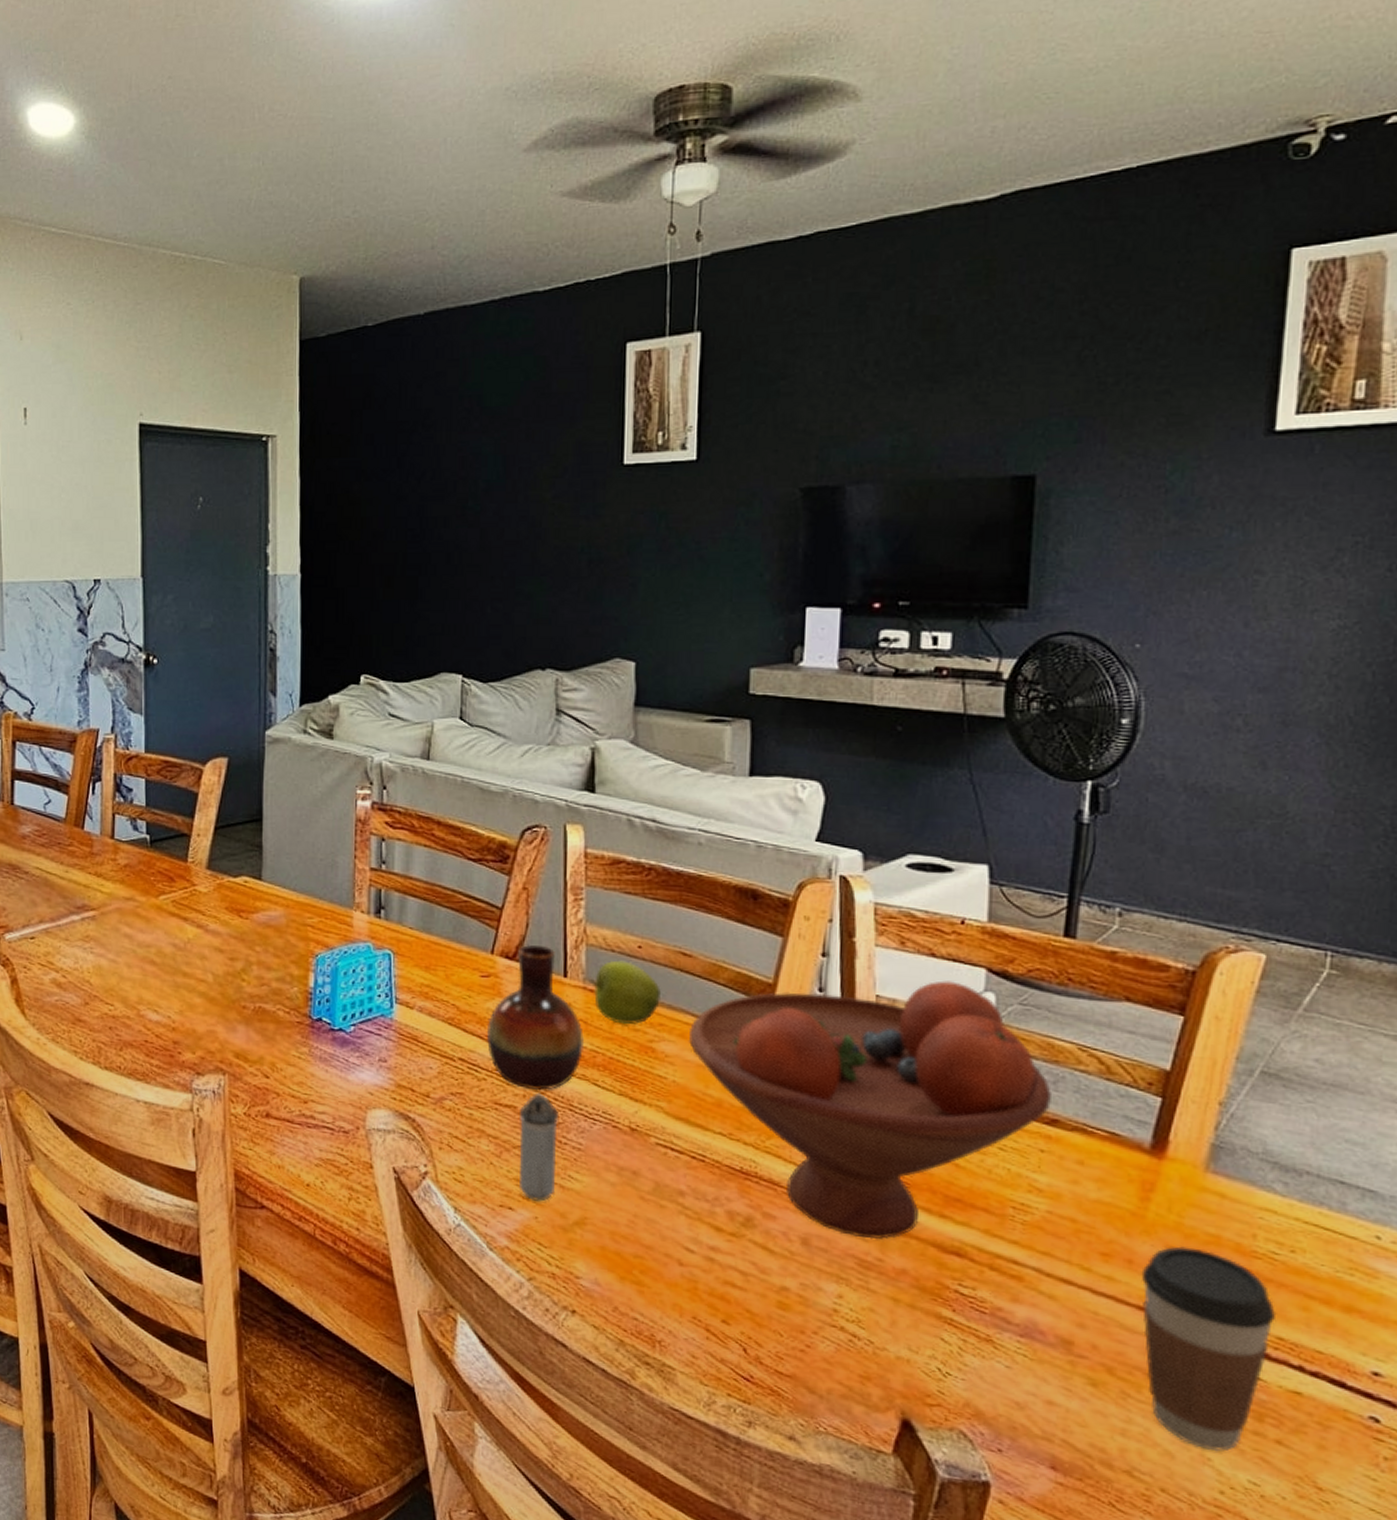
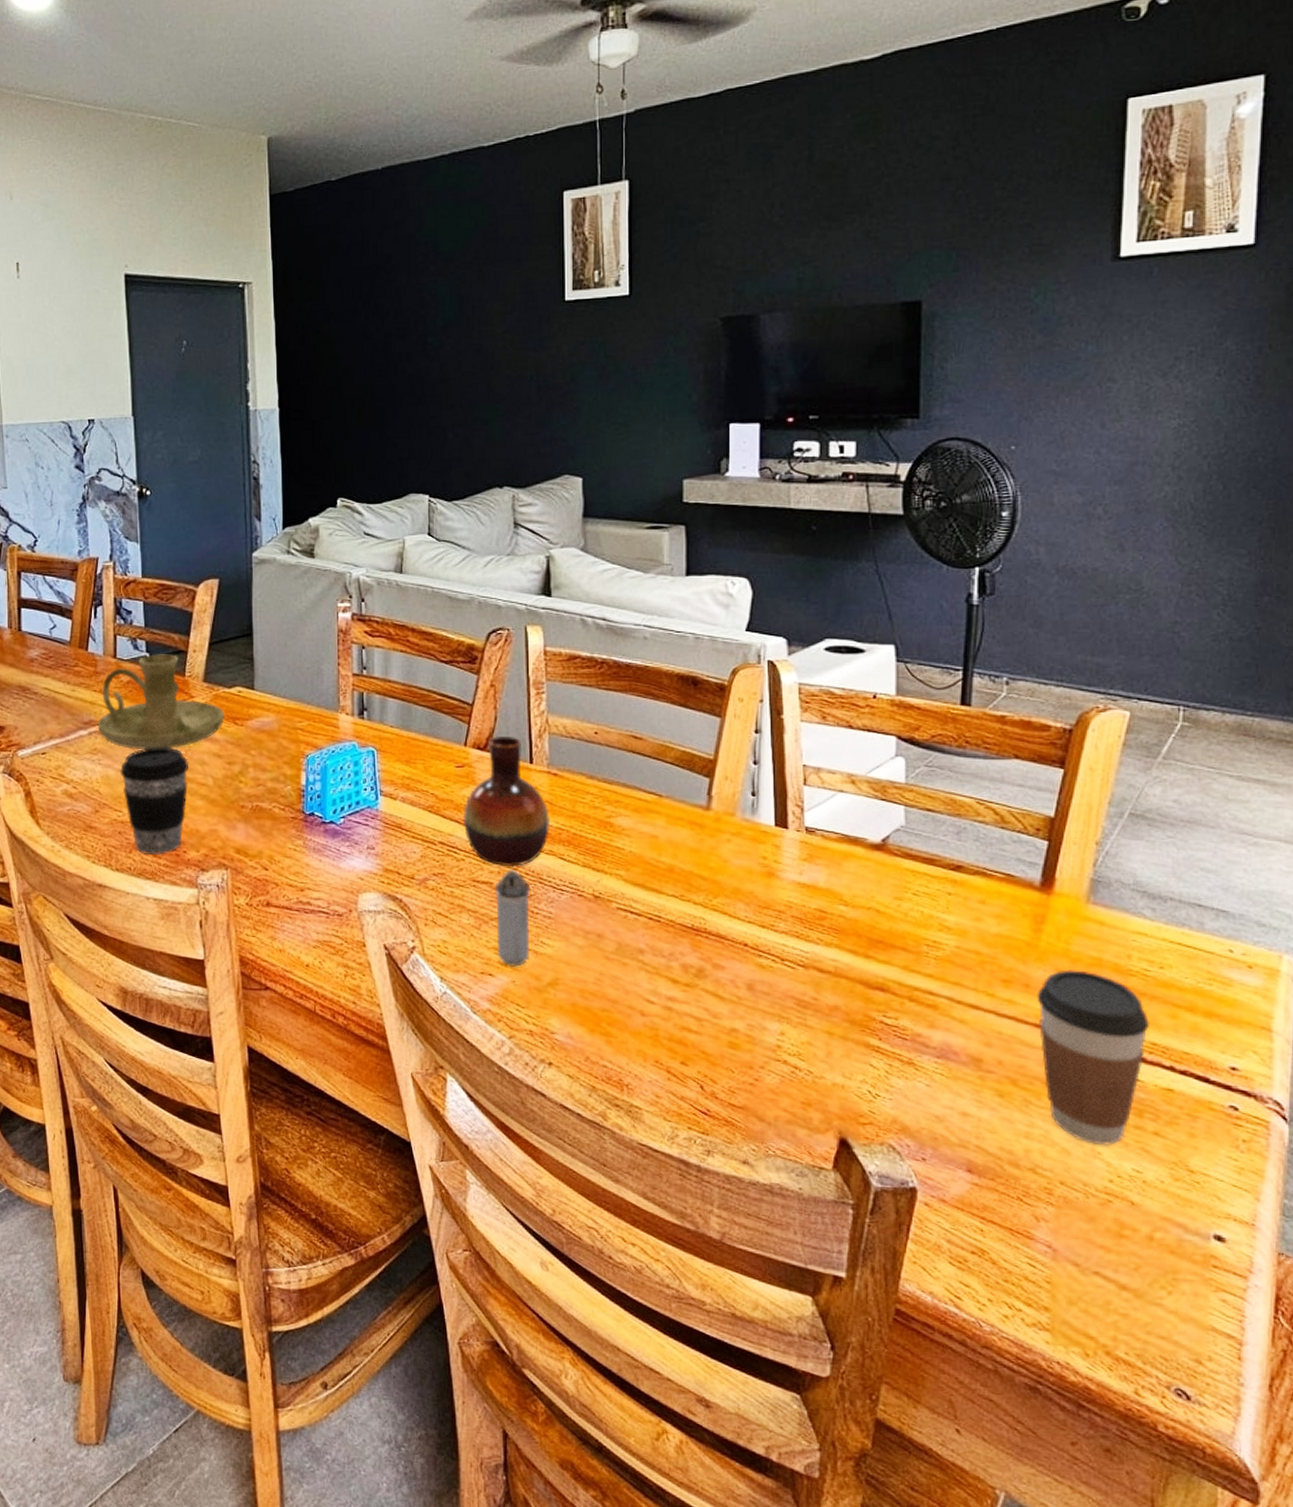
candle holder: none [91,836,230,940] -> present [97,654,226,749]
coffee cup: none [112,937,188,1055] -> present [119,747,190,856]
apple: present [588,960,661,1025] -> none [552,746,616,803]
fruit bowl: present [688,980,1051,1240] -> none [641,749,955,982]

